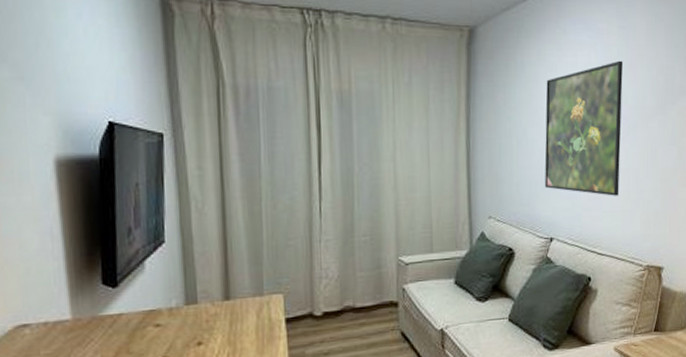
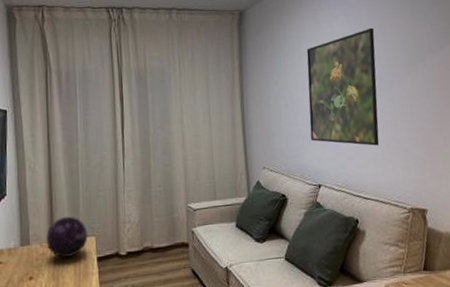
decorative orb: none [218,269,274,320] -> present [45,216,88,258]

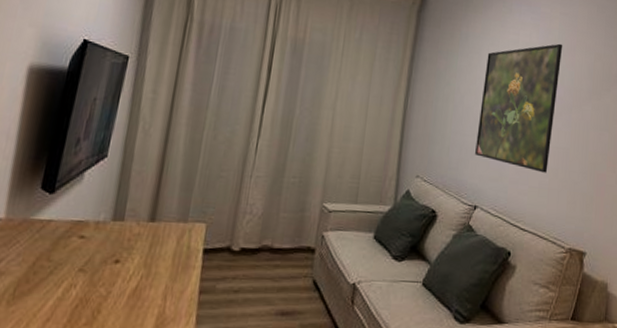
decorative orb: present [45,216,88,258] -> none [144,194,199,244]

